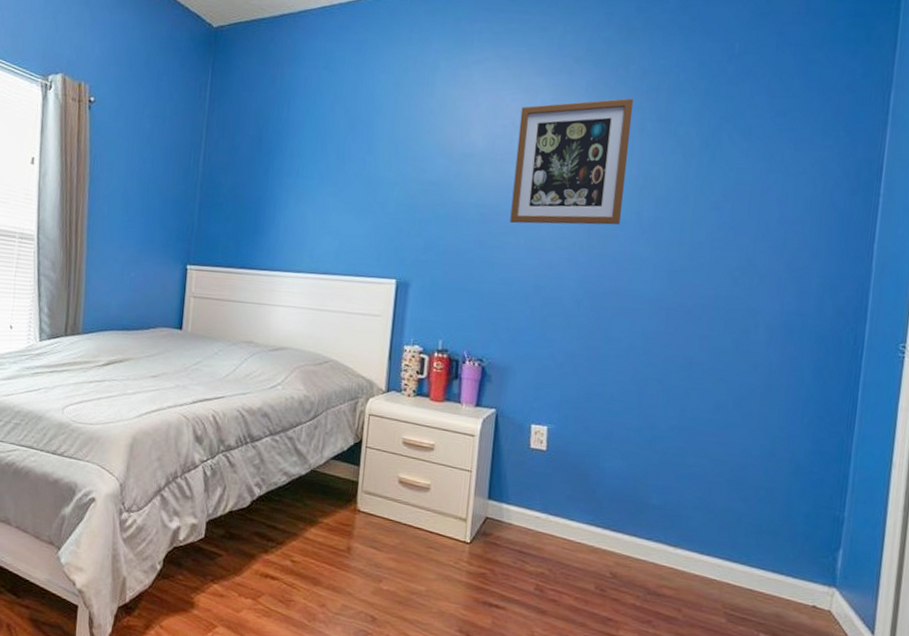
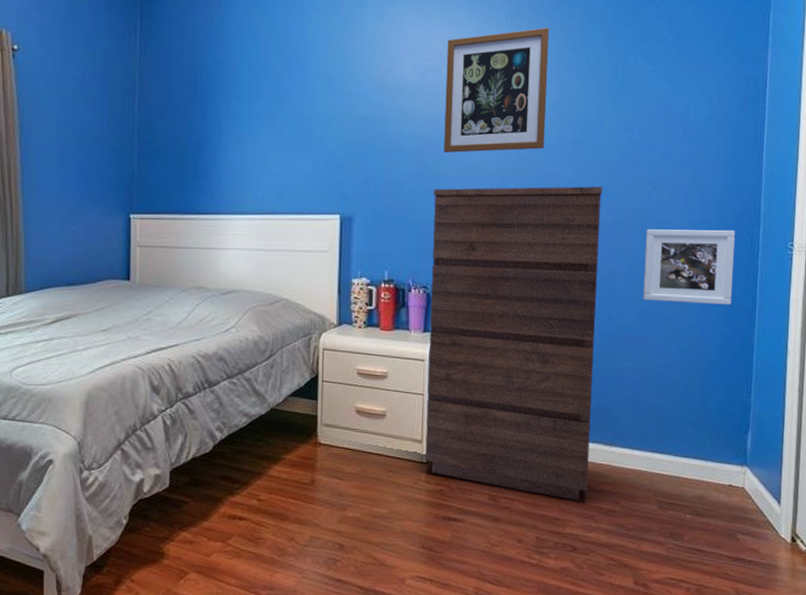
dresser: none [468,259,684,603] -> present [425,186,603,501]
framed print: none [722,317,837,407] -> present [643,229,736,305]

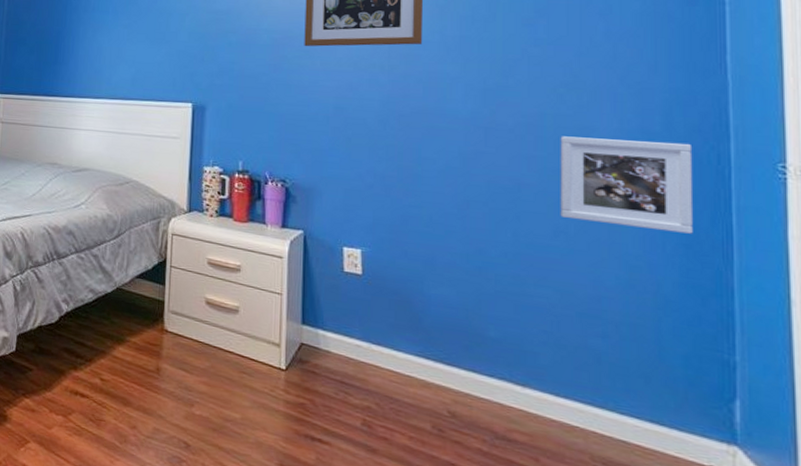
dresser: present [425,186,603,501] -> none [284,81,499,448]

